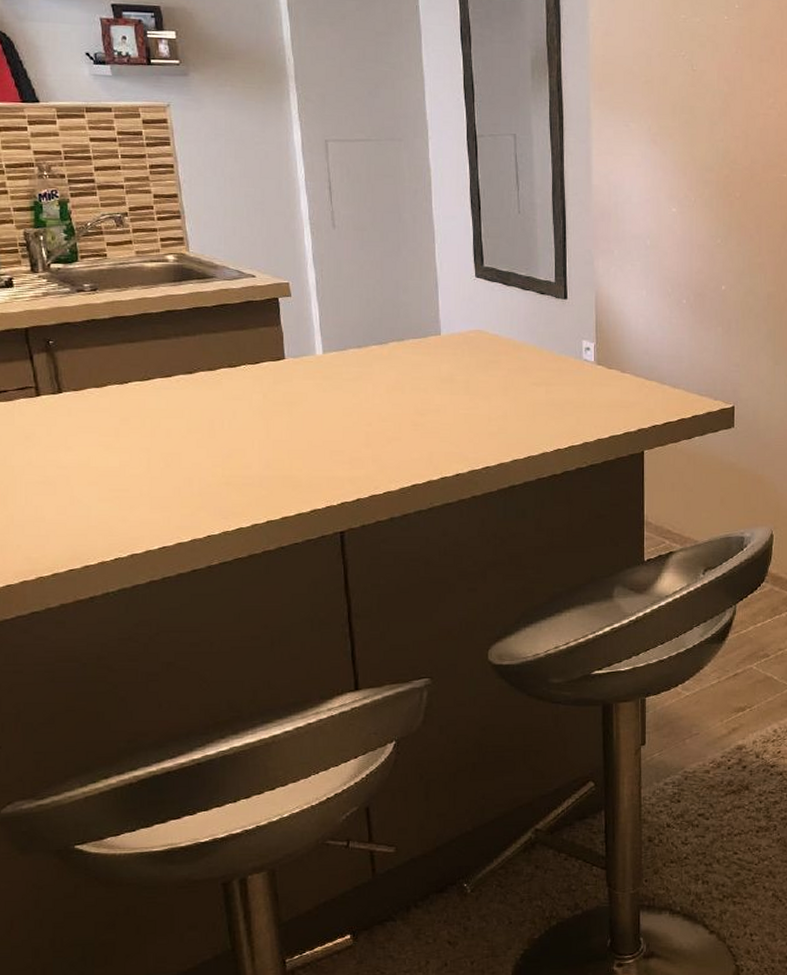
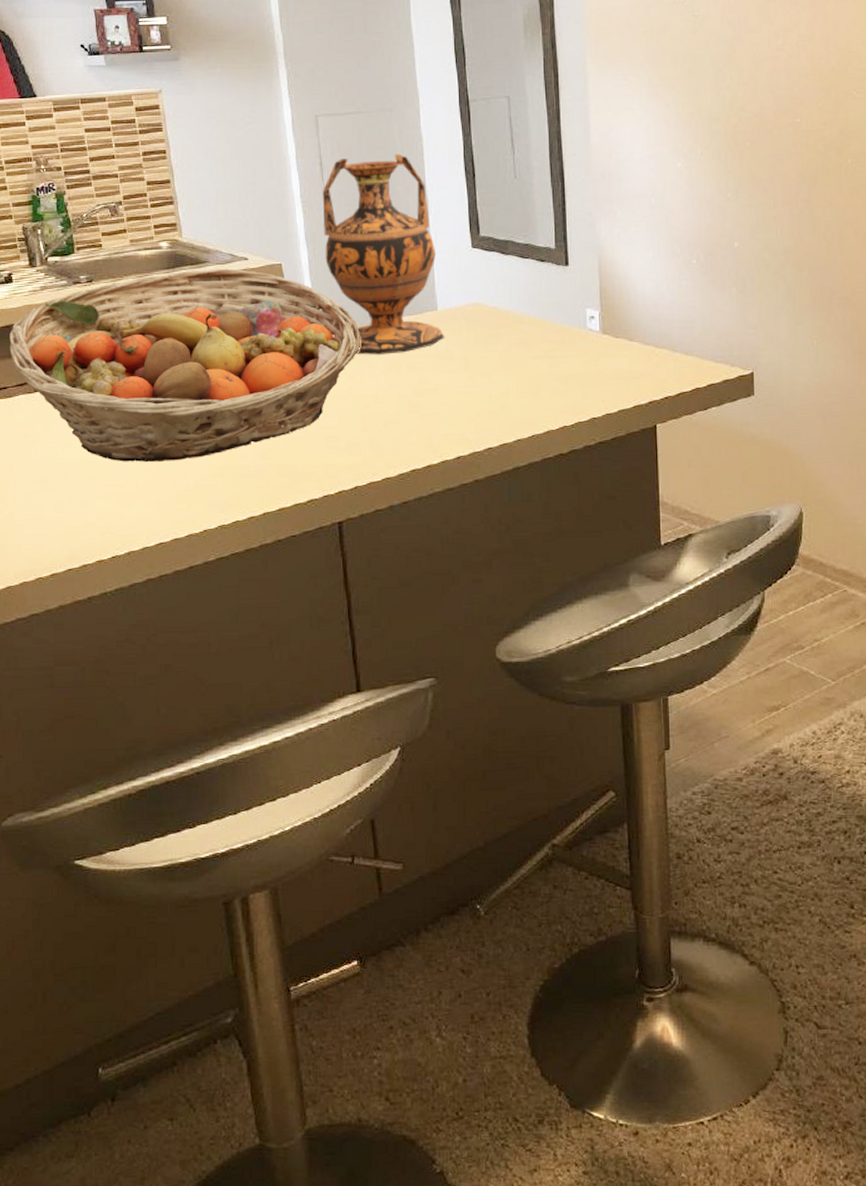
fruit basket: none [10,284,366,469] -> present [9,268,361,462]
vase: none [330,183,448,375] -> present [322,154,445,355]

